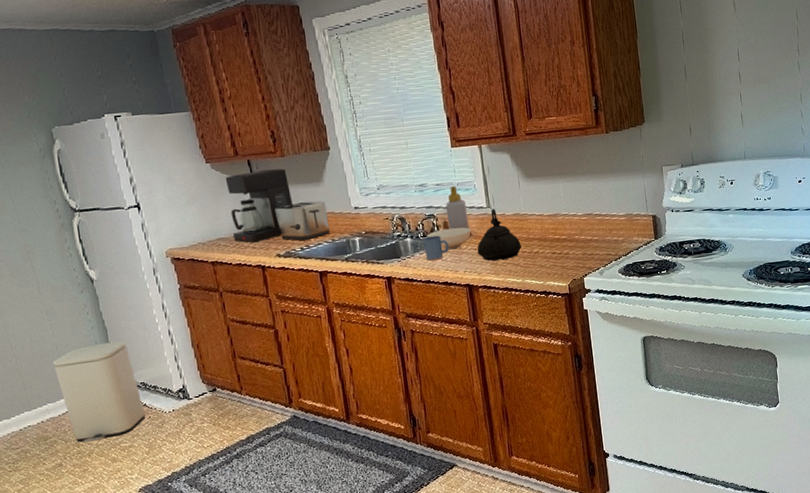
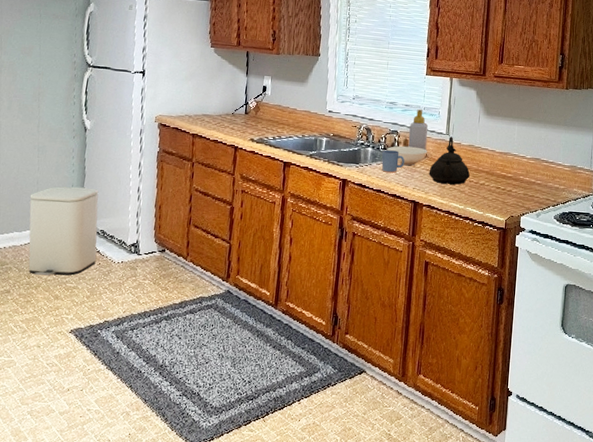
coffee maker: present [225,168,292,243] -> none [217,62,278,125]
toaster: present [275,201,331,241] -> none [258,96,305,132]

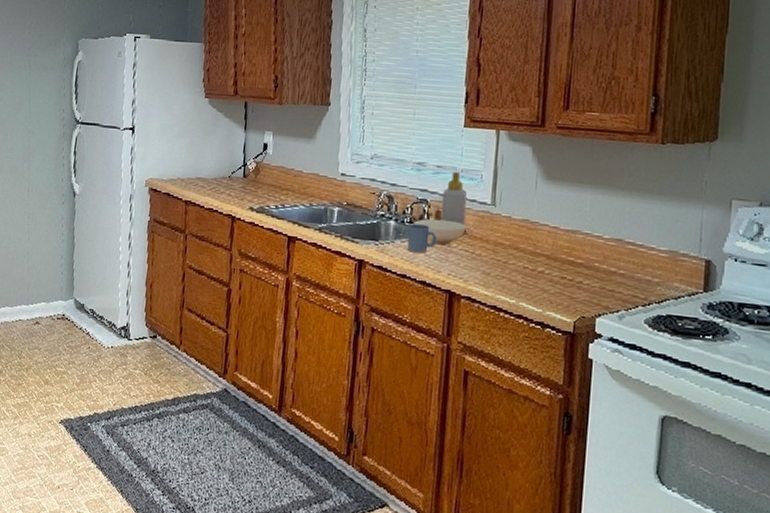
pedal bin: present [28,186,99,277] -> none [19,258,88,359]
teakettle: present [429,136,470,185] -> none [468,208,524,272]

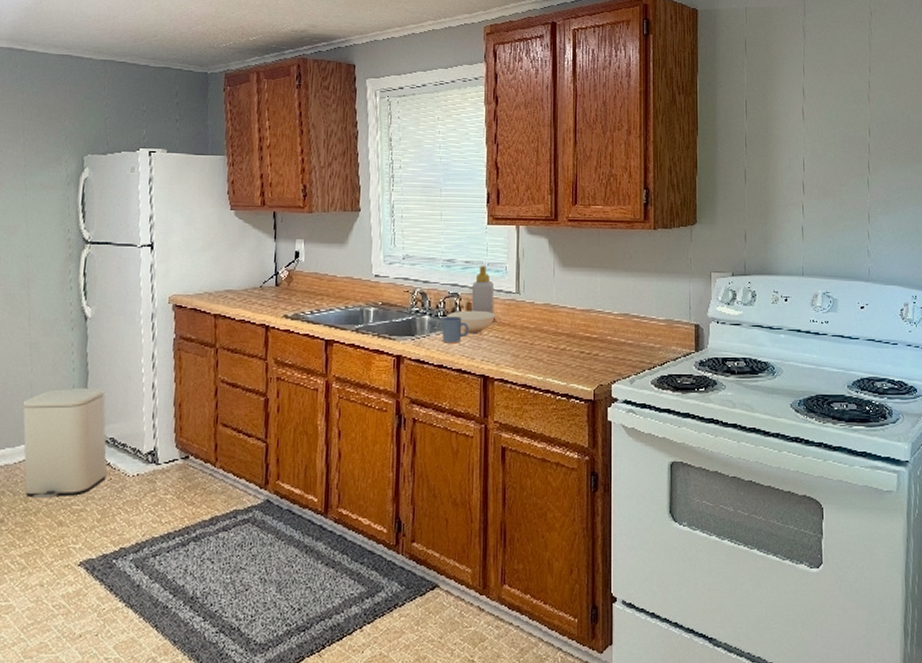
pedal bin: none [19,258,88,359] -> present [22,388,107,499]

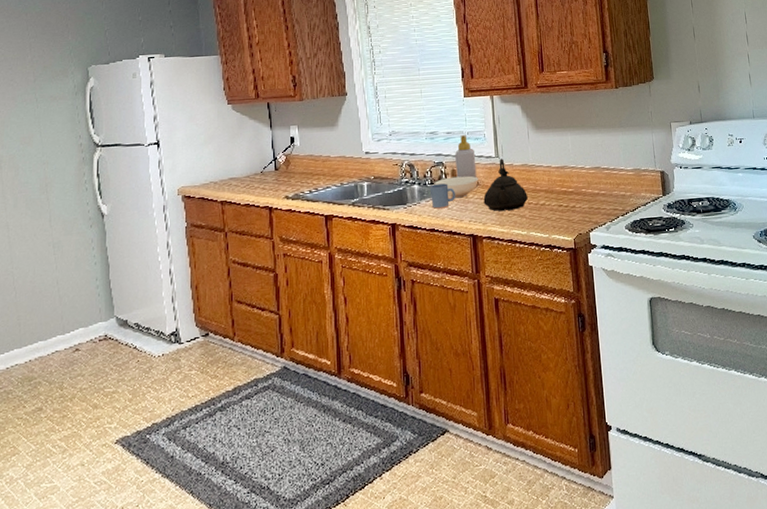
pedal bin: present [22,388,107,499] -> none [51,278,134,387]
teakettle: none [498,295,547,352] -> present [483,159,528,211]

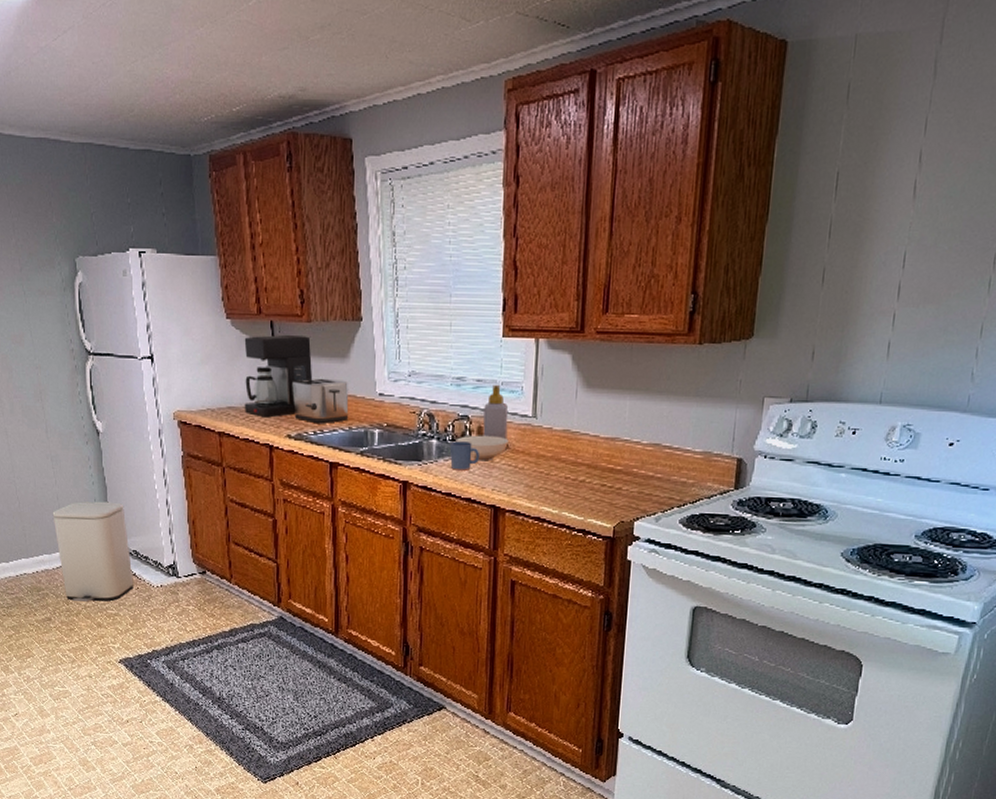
pedal bin: none [51,278,134,387] -> present [52,501,134,603]
coffee maker: none [244,112,306,184] -> present [244,335,312,418]
toaster: none [288,144,340,184] -> present [292,378,349,424]
teakettle: present [483,159,528,211] -> none [511,419,565,483]

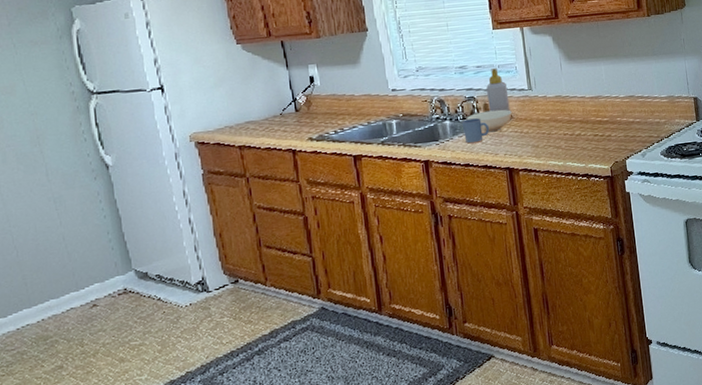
pedal bin: present [52,501,134,603] -> none [58,230,159,343]
coffee maker: present [244,335,312,418] -> none [256,50,327,126]
toaster: present [292,378,349,424] -> none [308,83,366,124]

